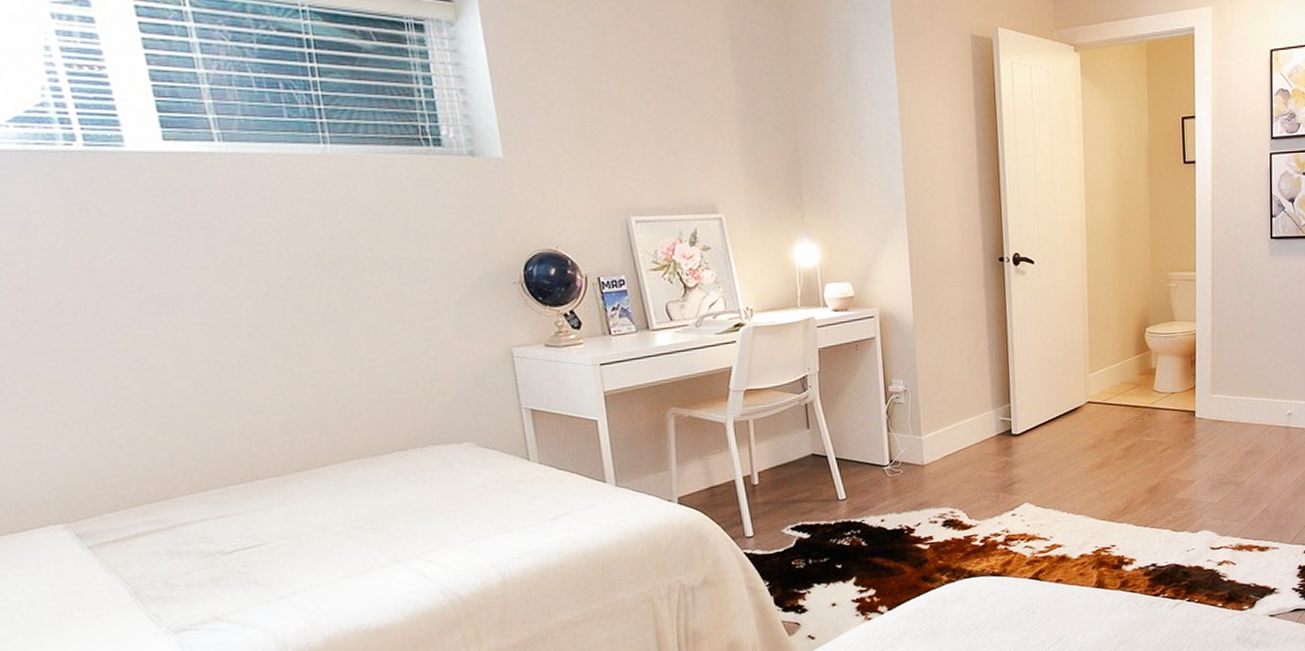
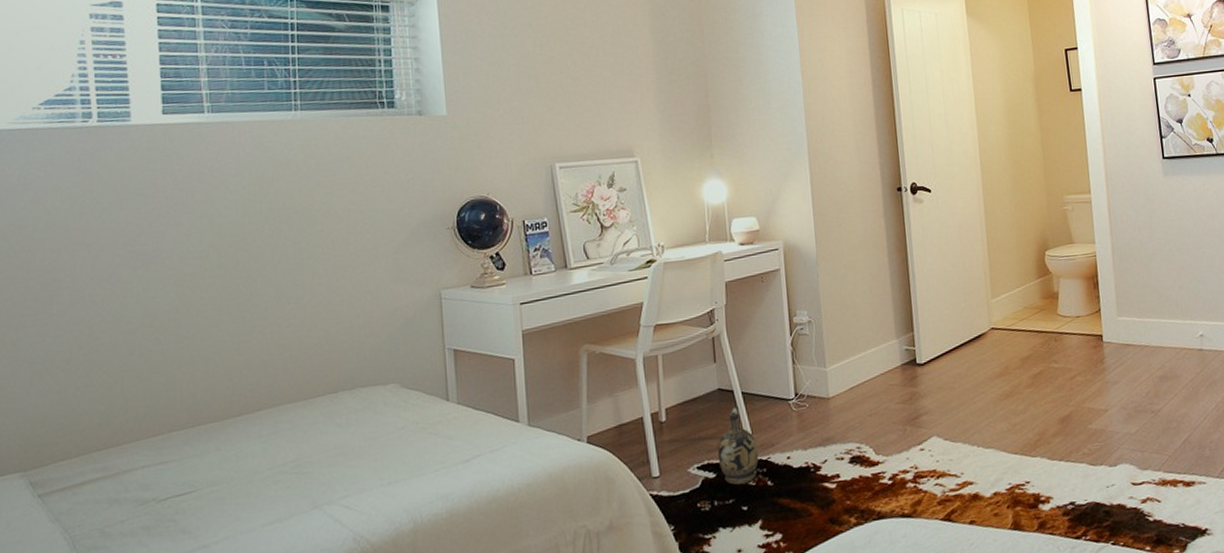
ceramic jug: none [811,470,853,545] -> present [717,405,759,485]

